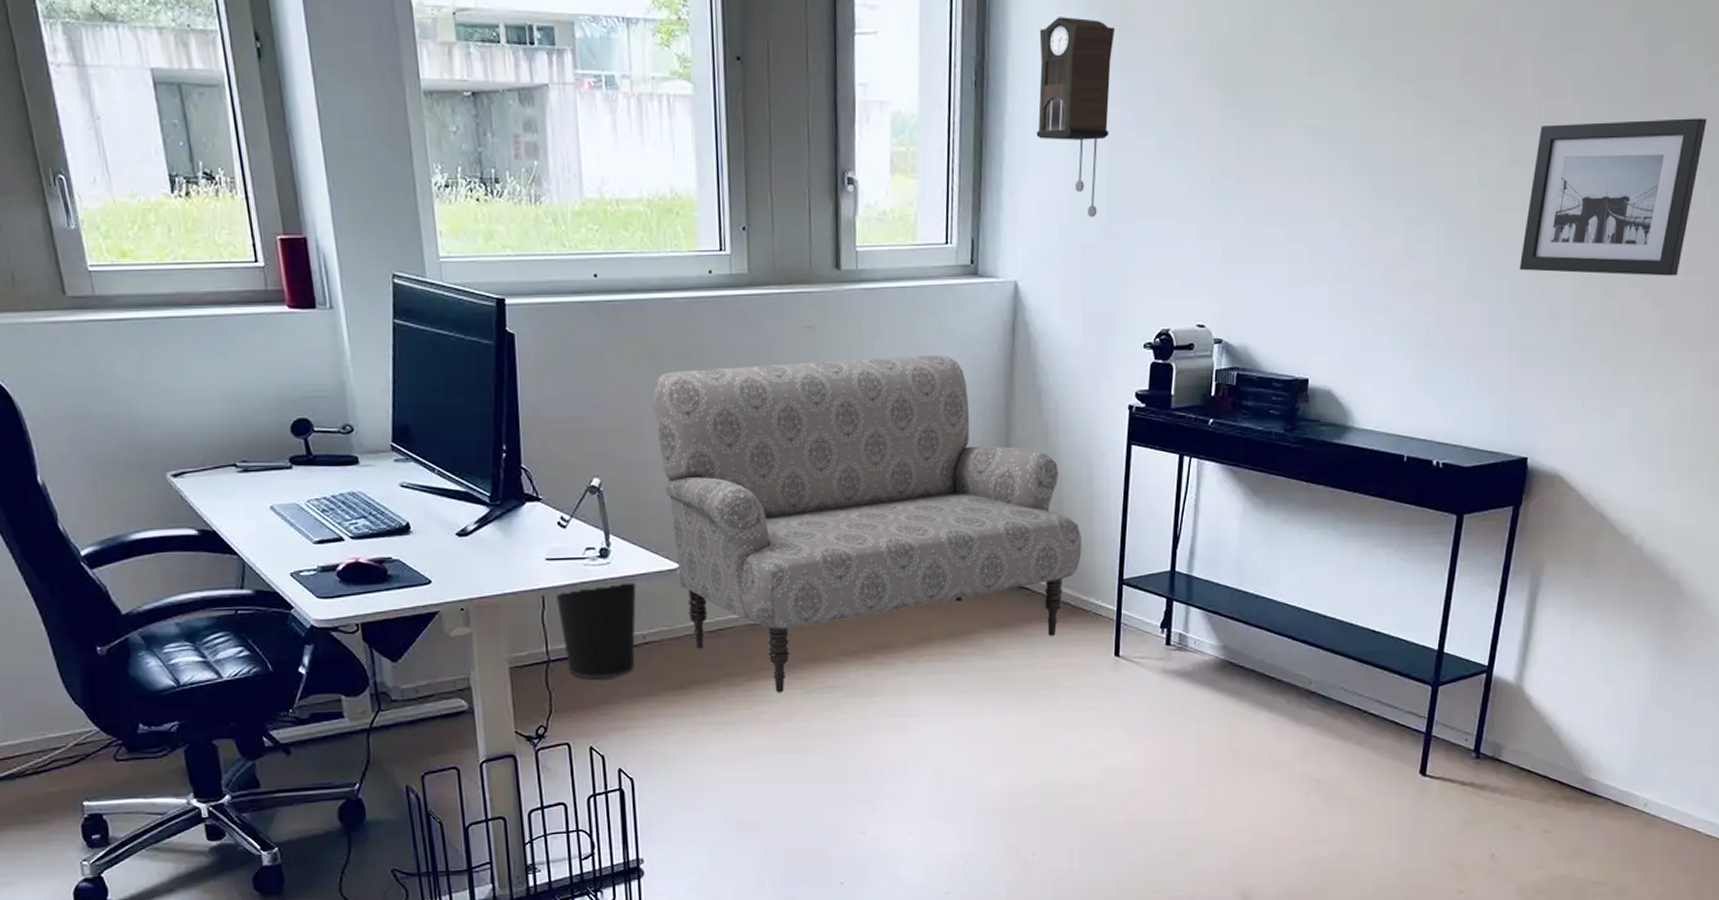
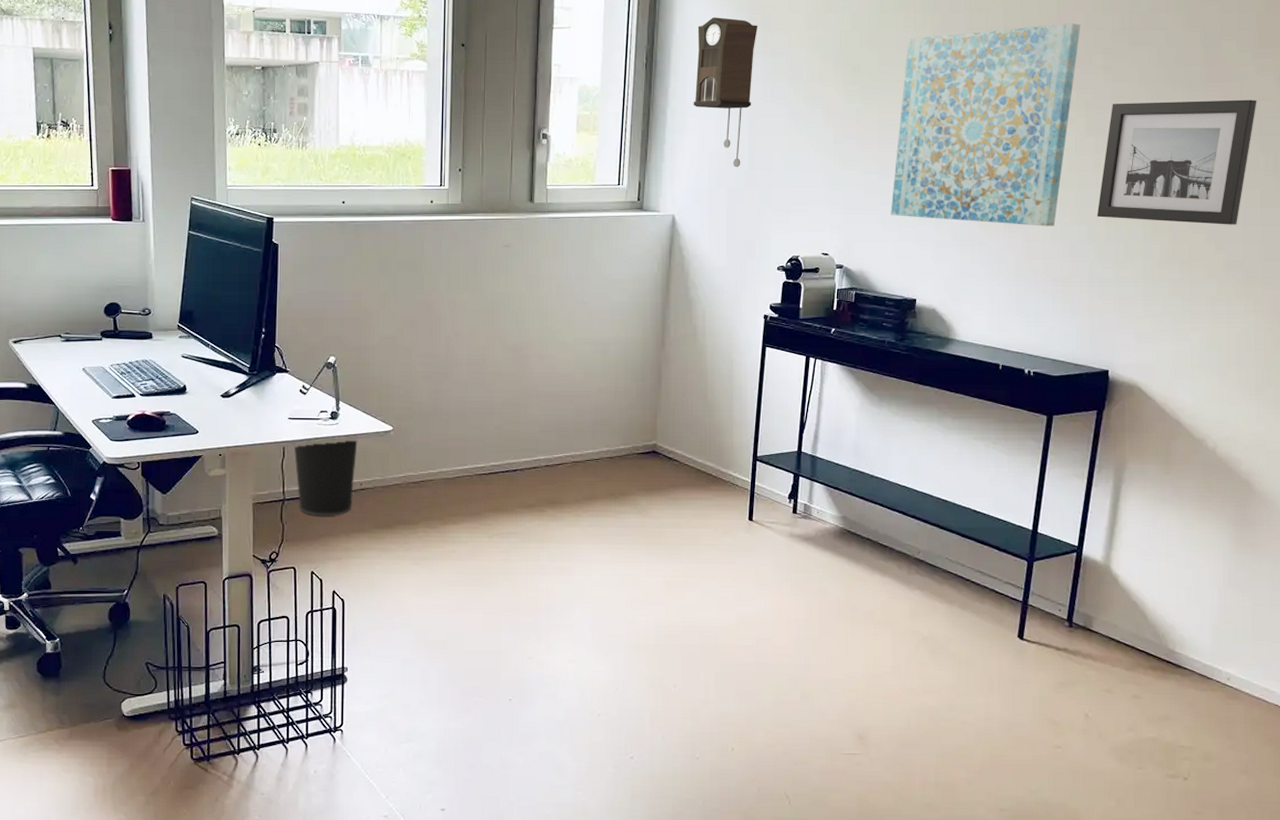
sofa: present [653,354,1082,693] -> none [381,270,722,536]
wall art: none [1278,22,1507,284] -> present [890,24,1081,226]

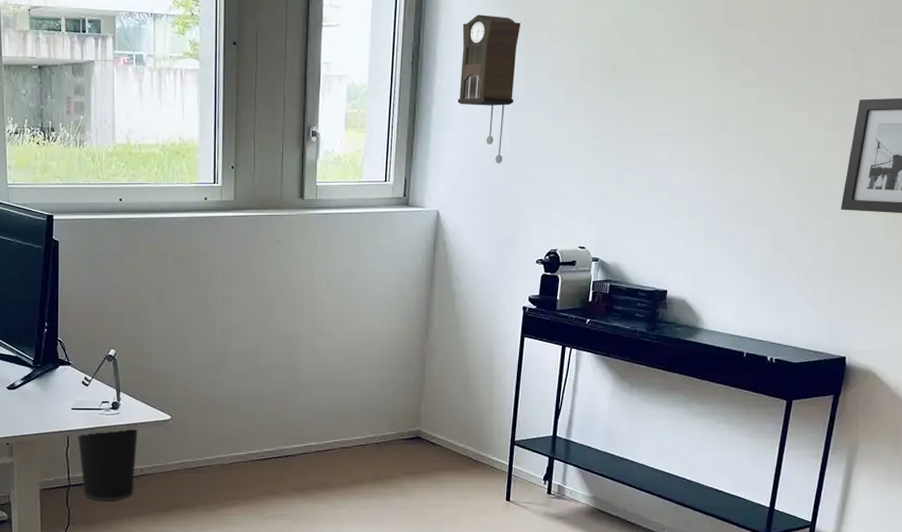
wall art: present [890,24,1081,226] -> none [645,20,832,220]

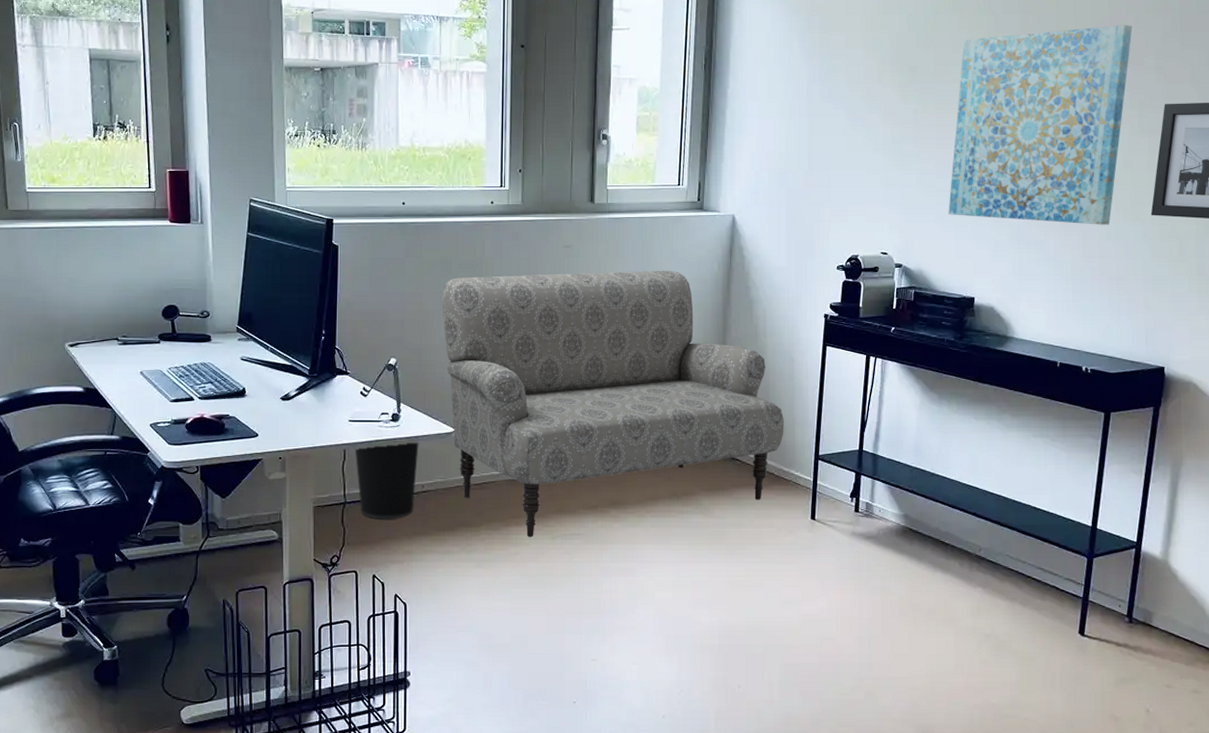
sofa: none [159,264,483,518] -> present [442,270,784,538]
pendulum clock: present [457,15,521,164] -> none [752,19,816,168]
wall art: none [645,20,832,220] -> present [948,25,1133,225]

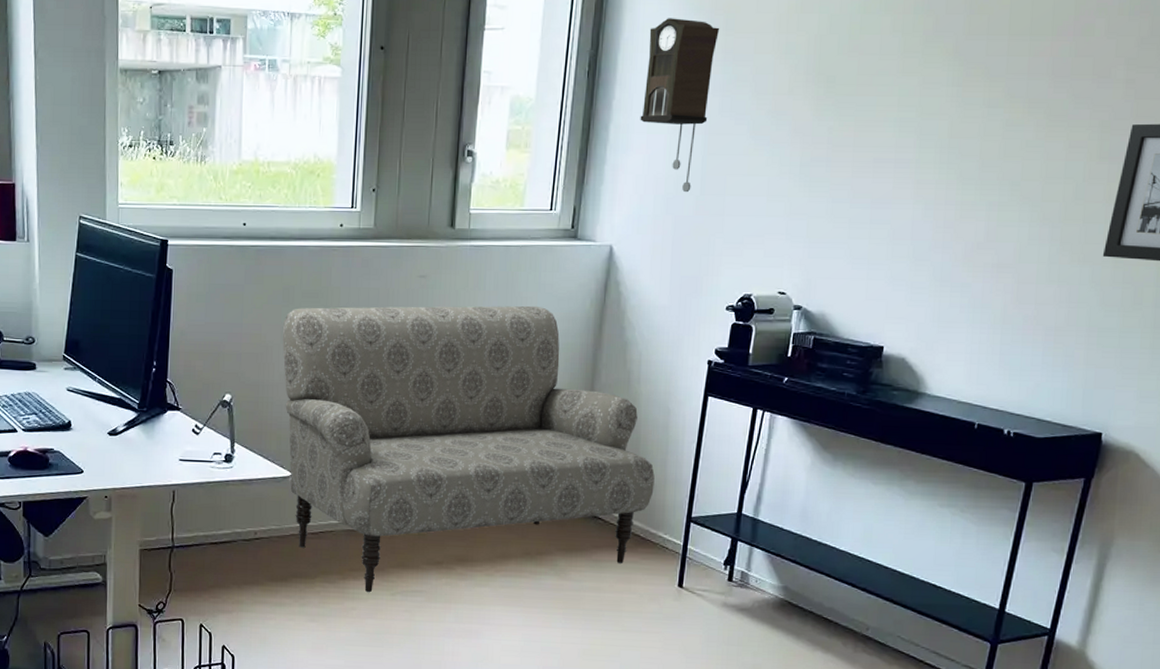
wastebasket: present [354,442,419,519] -> none [184,485,253,567]
pendulum clock: none [752,19,816,168] -> present [640,18,720,193]
wall art: present [948,25,1133,225] -> none [860,29,1102,267]

